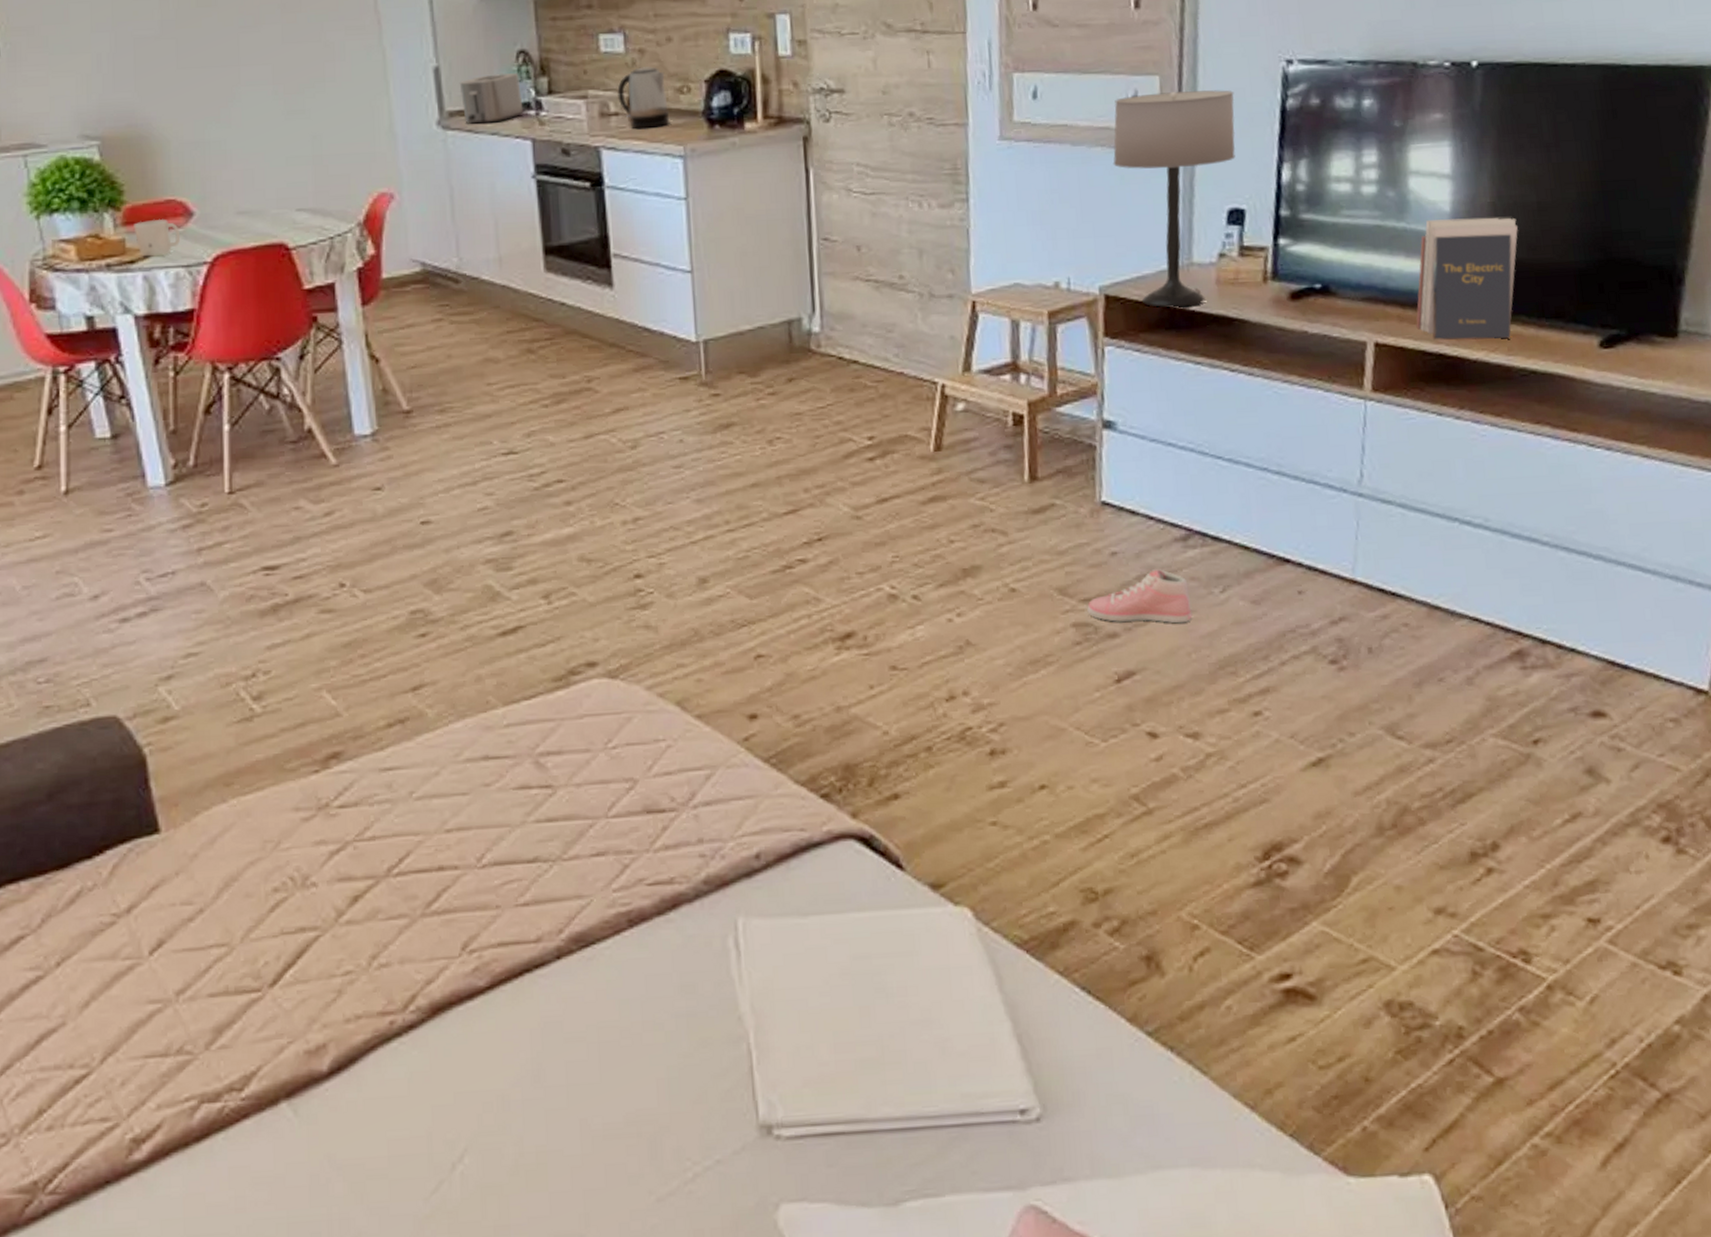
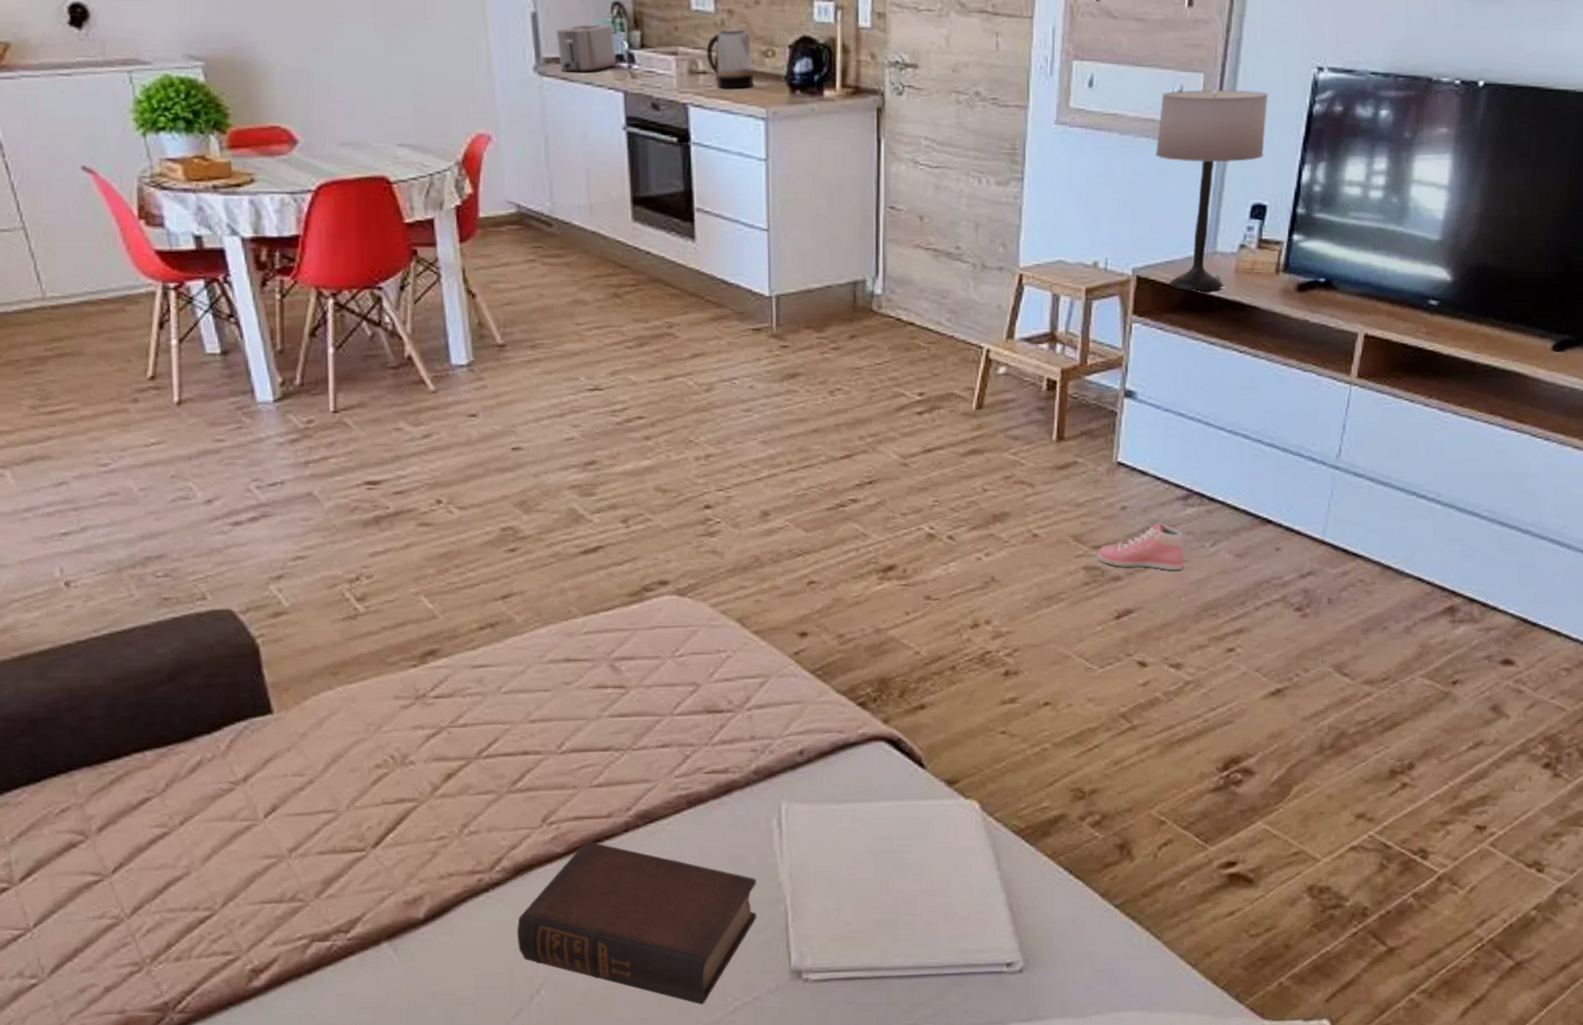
mug: present [133,218,181,257] -> none [239,144,286,182]
book: none [434,971,715,1171] -> present [516,841,757,1005]
books: present [1416,217,1519,340] -> none [1401,226,1499,338]

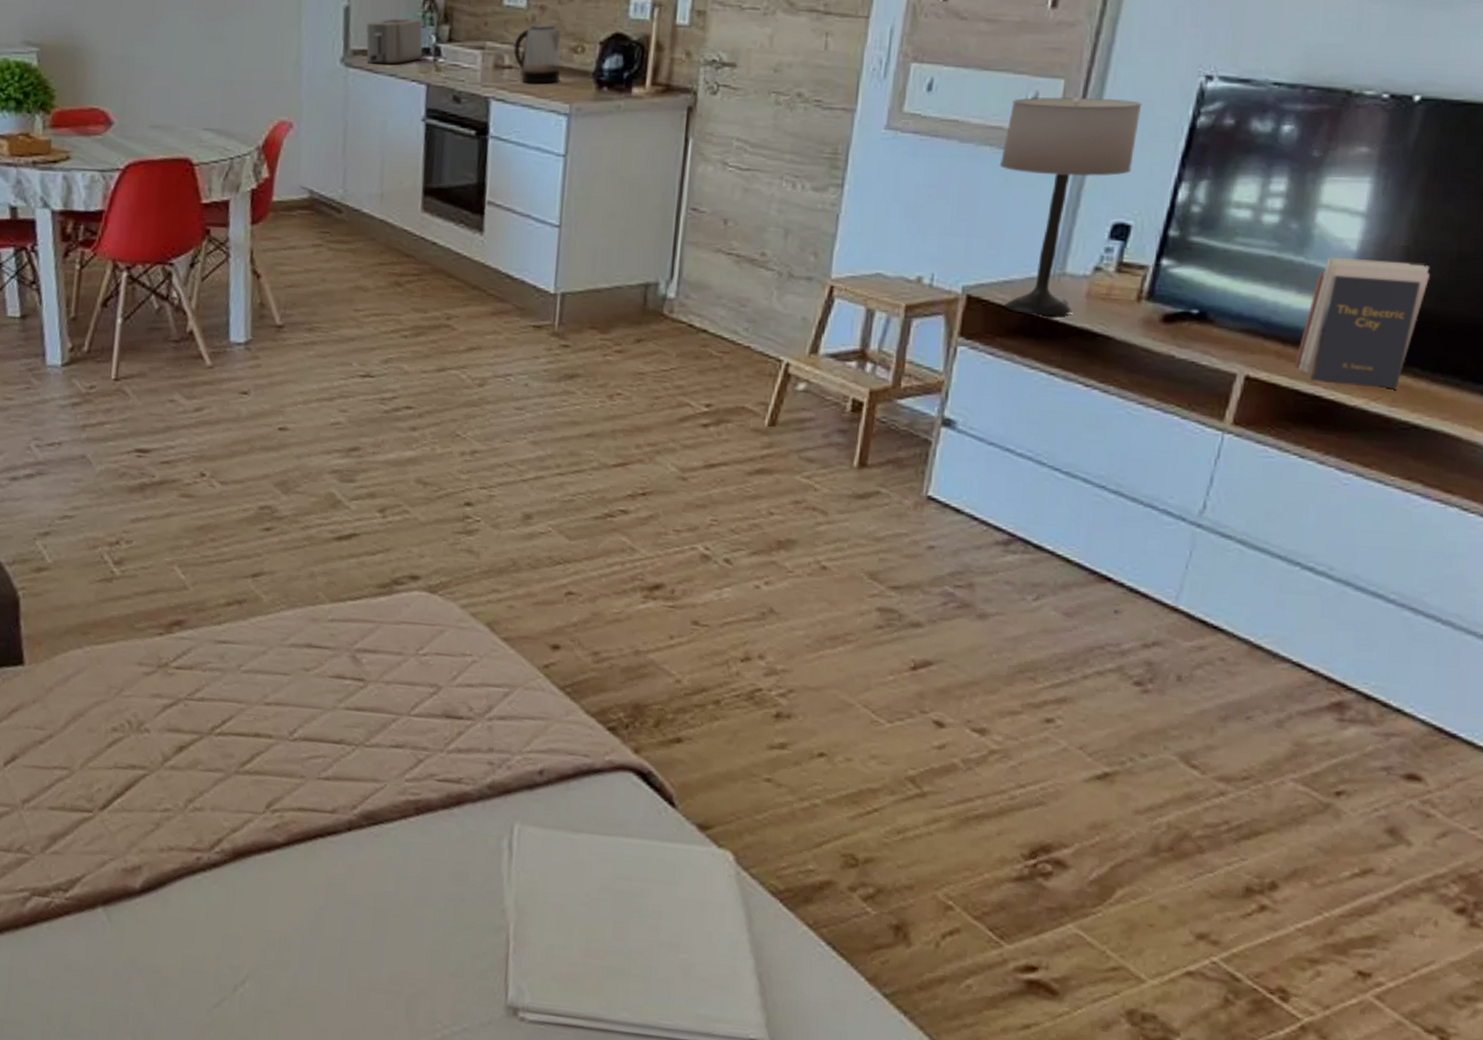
book: present [516,841,757,1005] -> none [228,834,479,1026]
sneaker: present [1097,523,1185,571] -> none [894,568,1002,624]
books: none [1401,226,1499,338] -> present [1294,257,1431,390]

